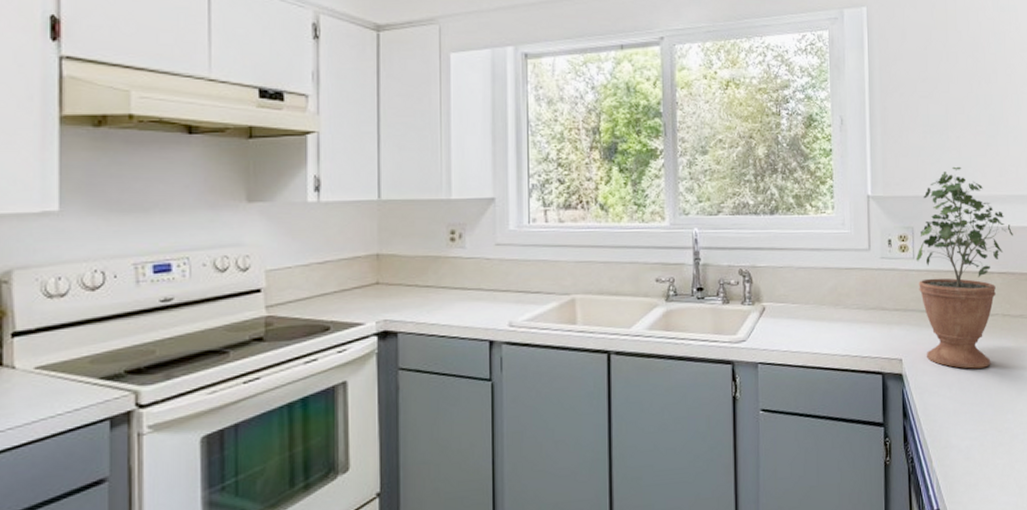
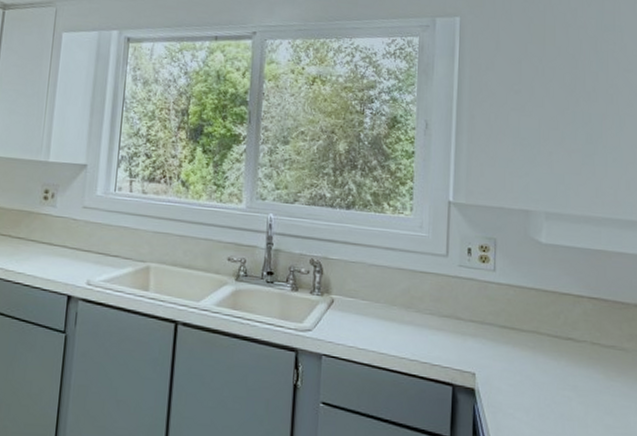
potted plant: present [915,166,1013,369] -> none [496,181,608,397]

